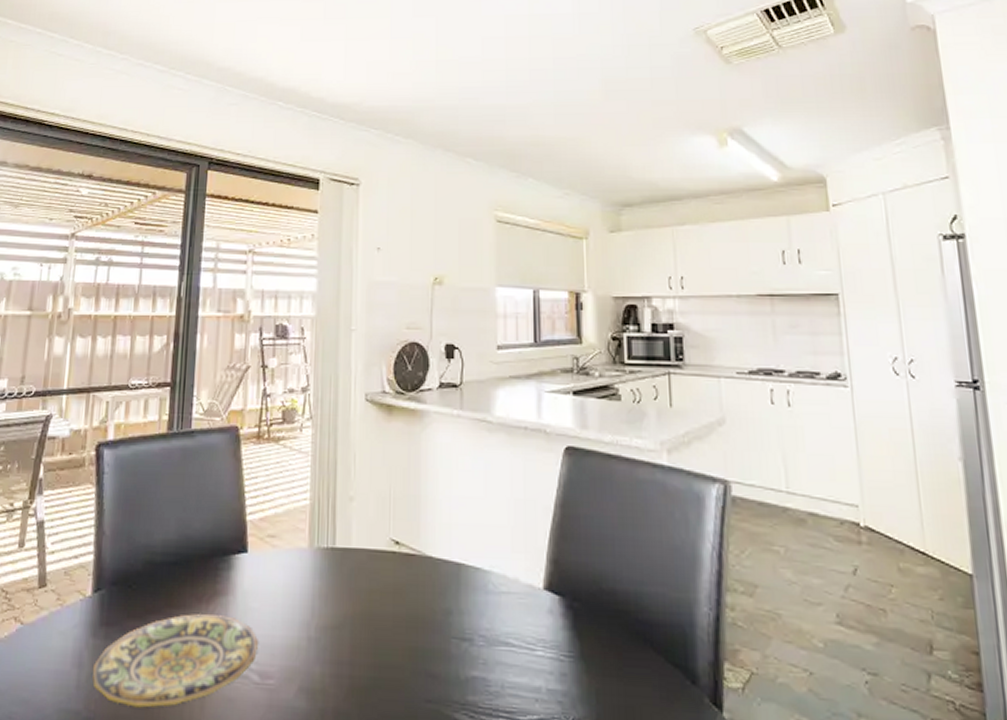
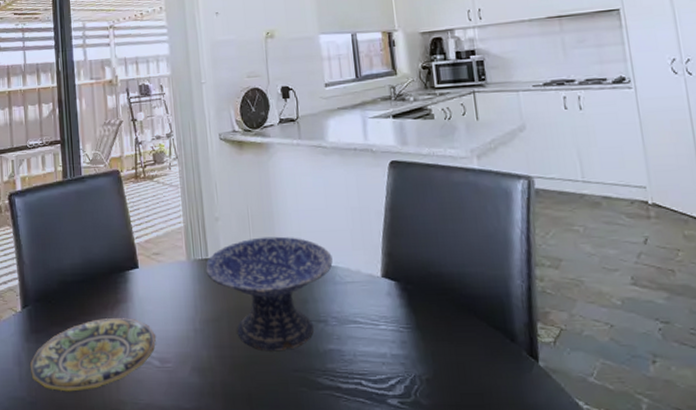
decorative bowl: none [331,526,486,673] -> present [205,236,333,350]

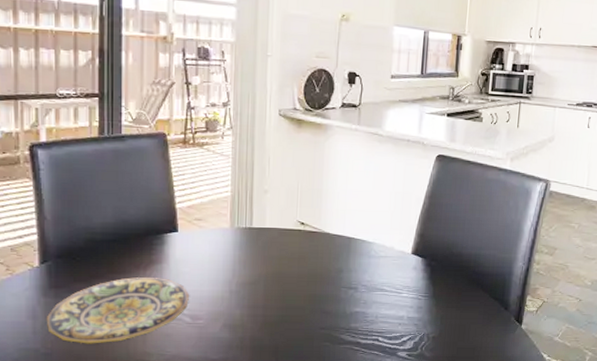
decorative bowl: present [205,236,333,350] -> none [248,211,371,311]

